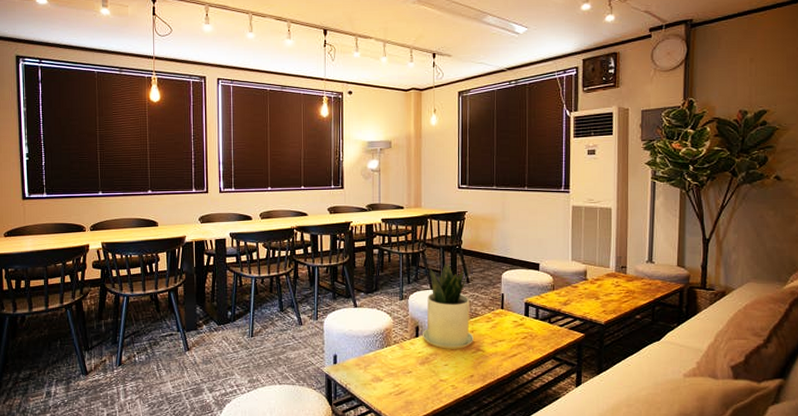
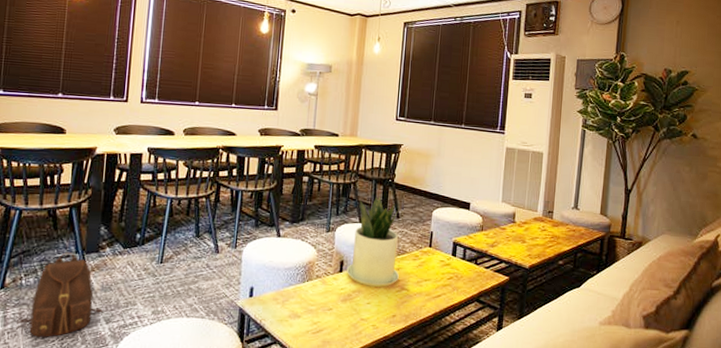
backpack: none [137,331,206,406] -> present [19,252,103,337]

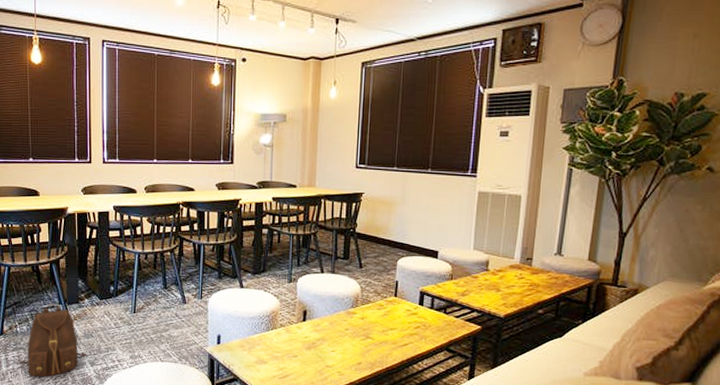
planter: present [346,196,400,287] -> none [309,246,363,336]

